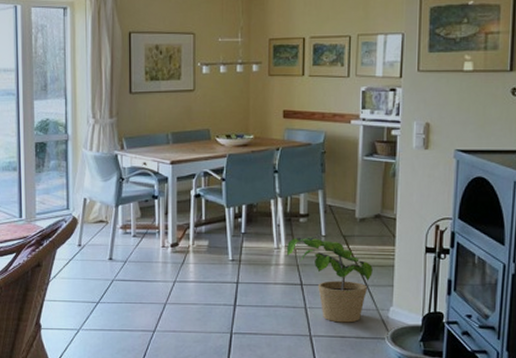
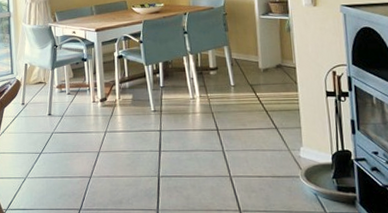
potted plant: present [286,237,373,323] -> none [201,87,281,164]

